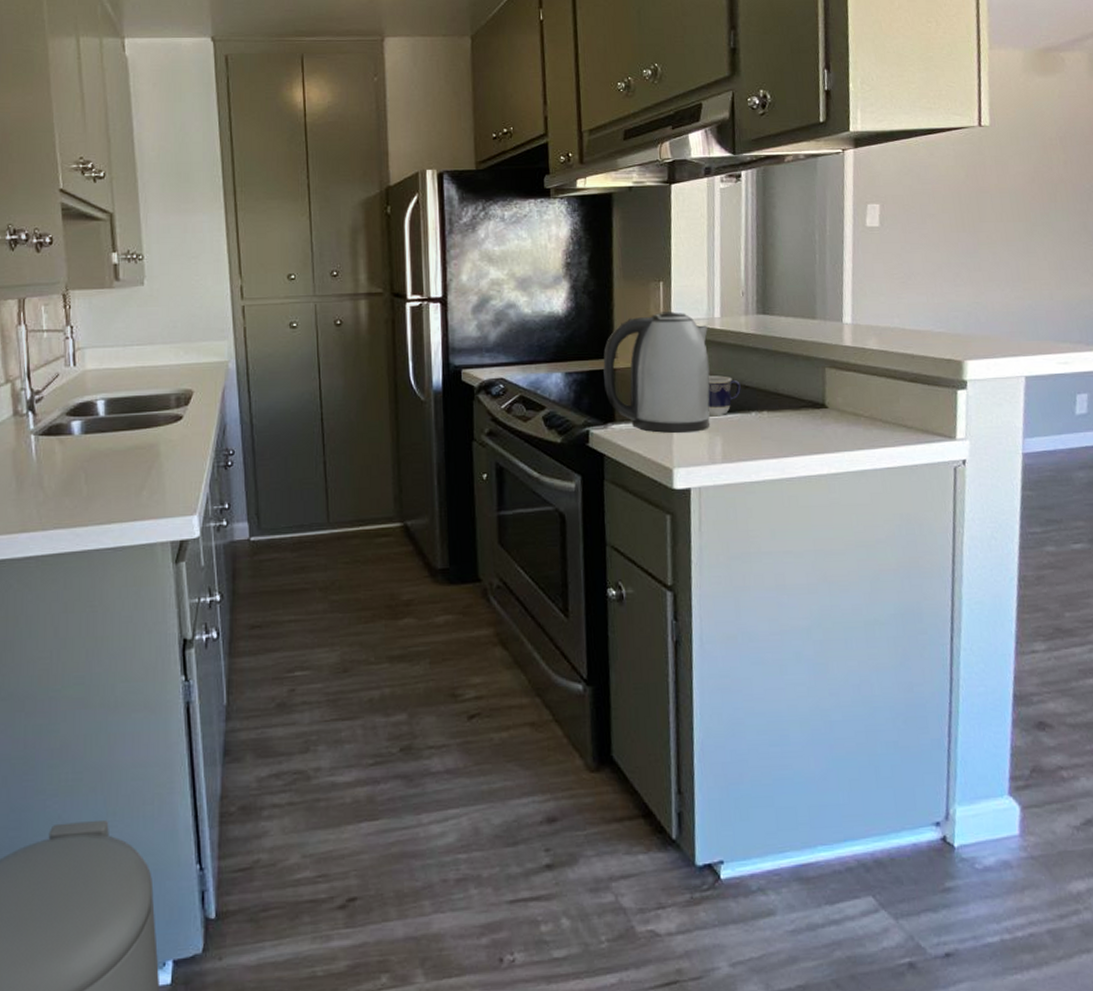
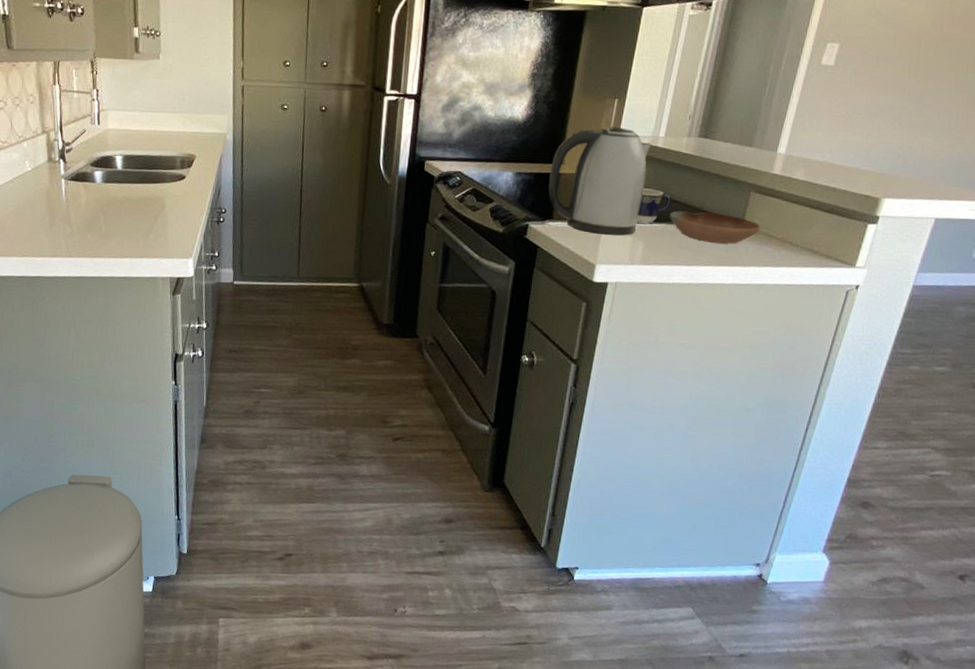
bowl: none [743,395,845,429] -> present [669,211,761,244]

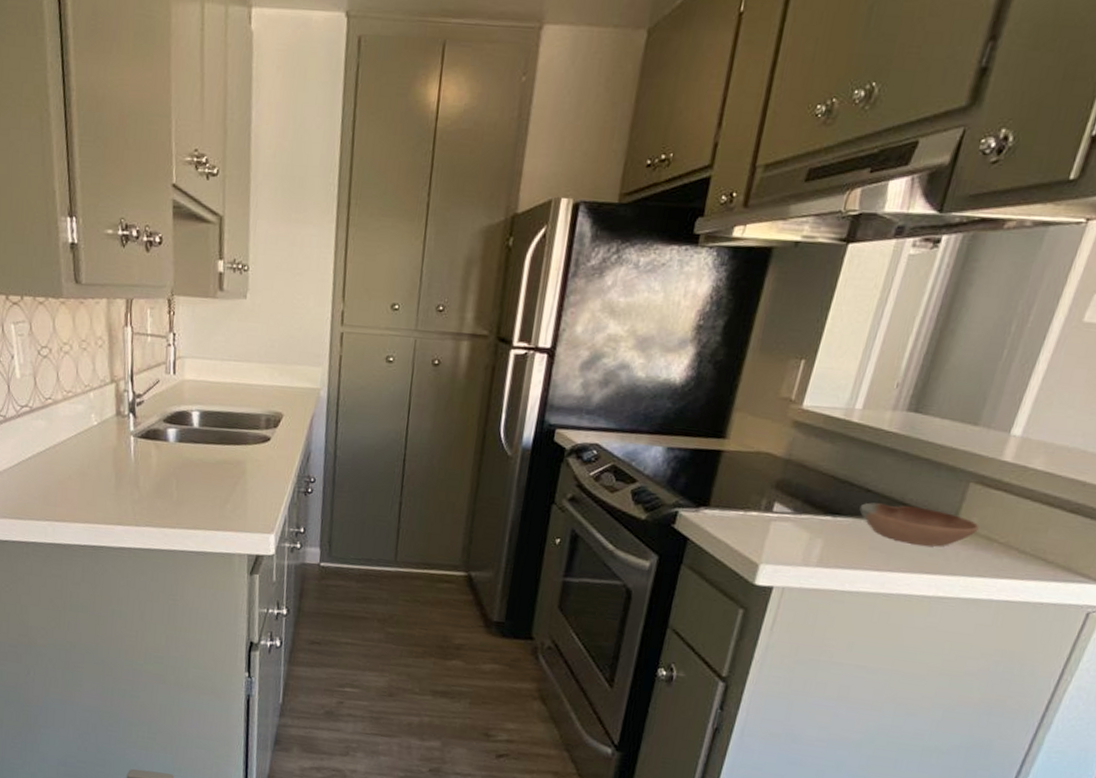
kettle: present [548,127,652,237] -> none [706,394,845,531]
cup: present [636,188,670,225] -> none [815,473,863,518]

